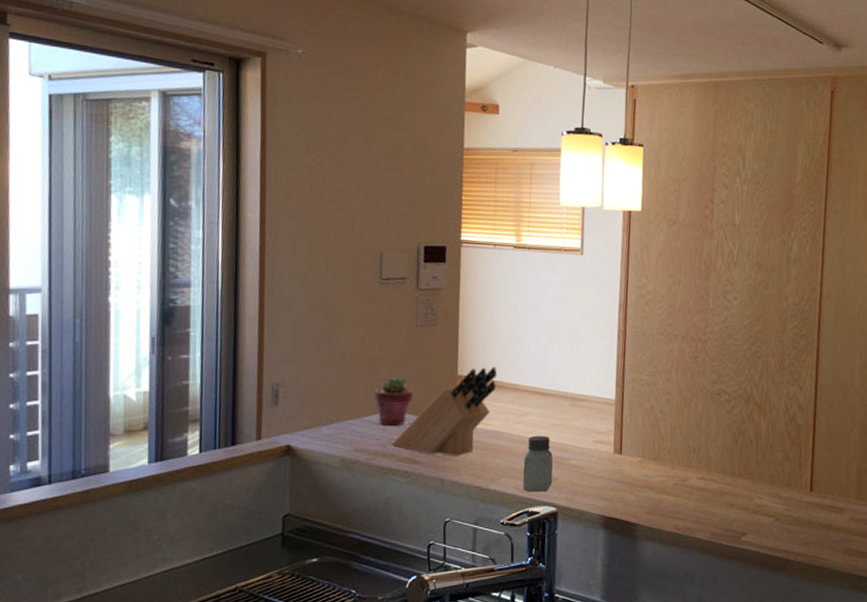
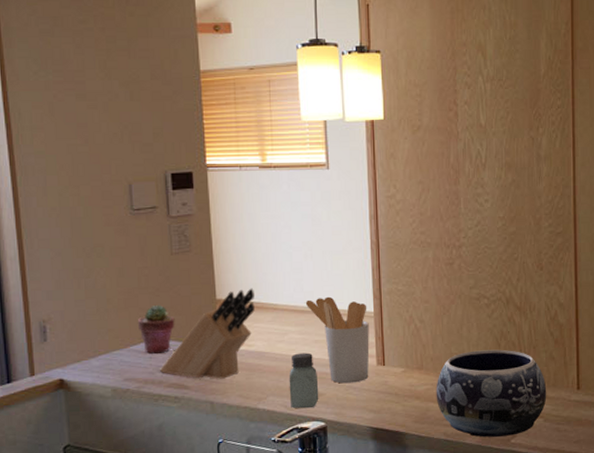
utensil holder: none [547,380,609,470] -> present [305,296,370,384]
decorative bowl: none [670,445,780,533] -> present [436,349,547,438]

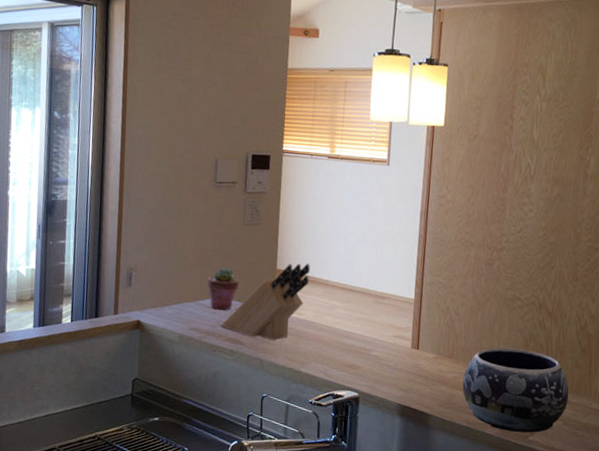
saltshaker: present [289,352,319,409] -> none [329,327,357,378]
utensil holder: present [305,296,370,384] -> none [353,279,409,362]

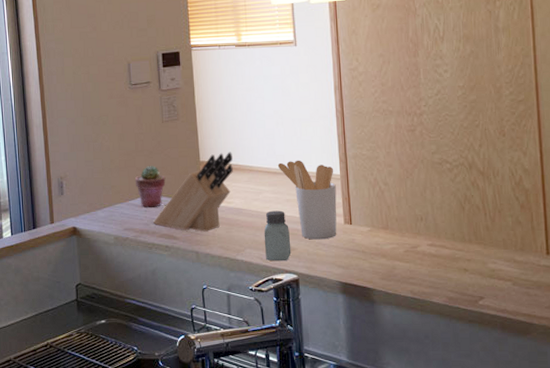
saltshaker: none [329,327,357,378] -> present [264,210,291,262]
utensil holder: none [353,279,409,362] -> present [277,160,337,240]
decorative bowl: present [462,347,569,433] -> none [401,212,515,297]

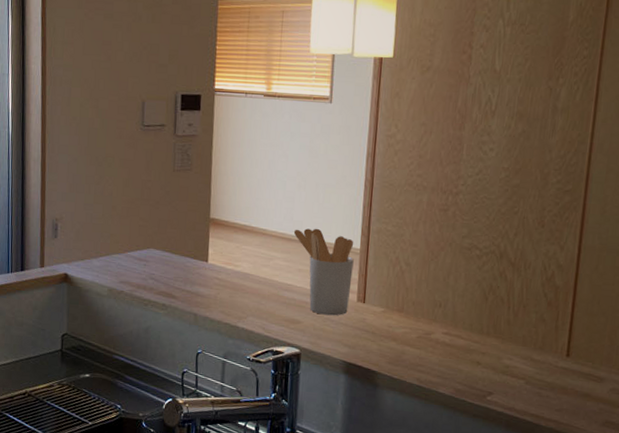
potted succulent: present [135,165,166,208] -> none [136,216,170,262]
knife block: present [153,152,233,232] -> none [152,211,246,294]
saltshaker: present [264,210,291,262] -> none [268,279,298,333]

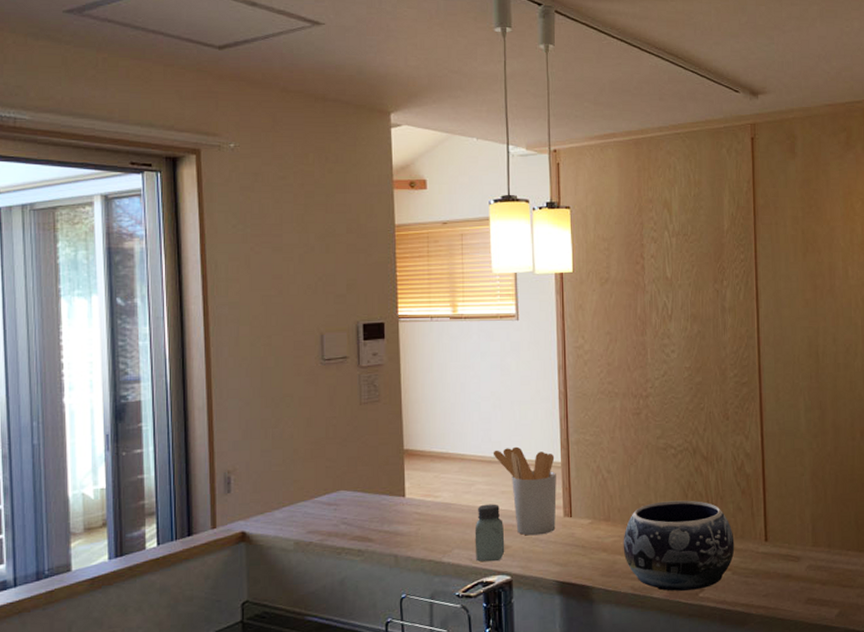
saltshaker: none [268,279,298,333] -> present [474,504,505,562]
decorative bowl: none [413,301,533,393] -> present [623,500,735,591]

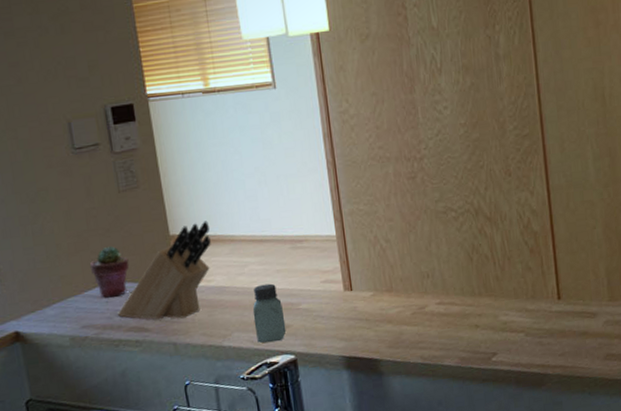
potted succulent: none [323,454,361,505] -> present [90,245,129,298]
knife block: none [344,438,442,531] -> present [118,220,211,320]
utensil holder: present [493,446,557,536] -> none [263,222,337,313]
decorative bowl: present [623,500,735,591] -> none [408,263,527,358]

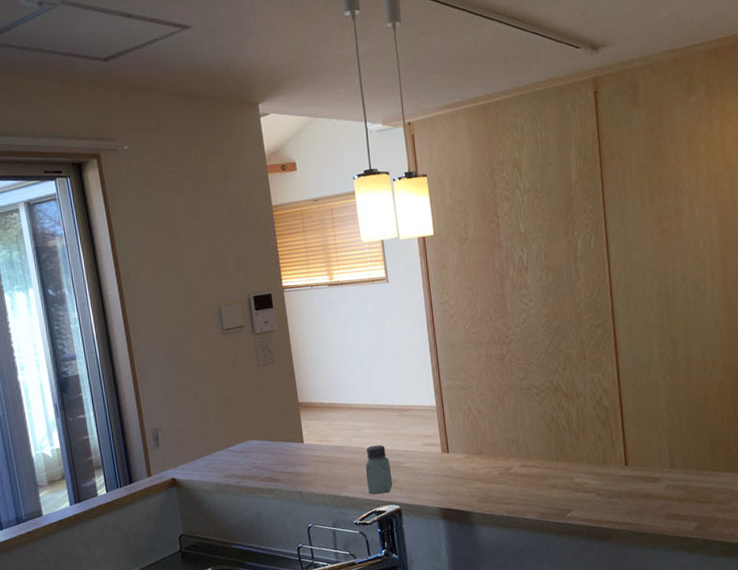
potted succulent: present [90,245,129,298] -> none [233,410,265,453]
knife block: present [118,220,211,320] -> none [255,391,332,472]

